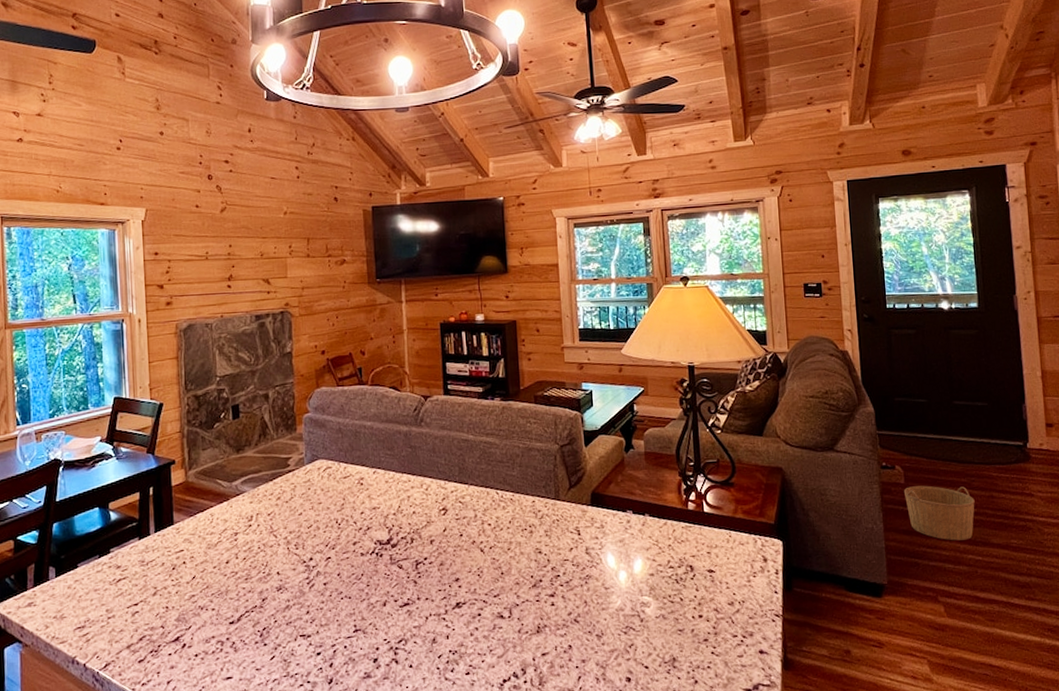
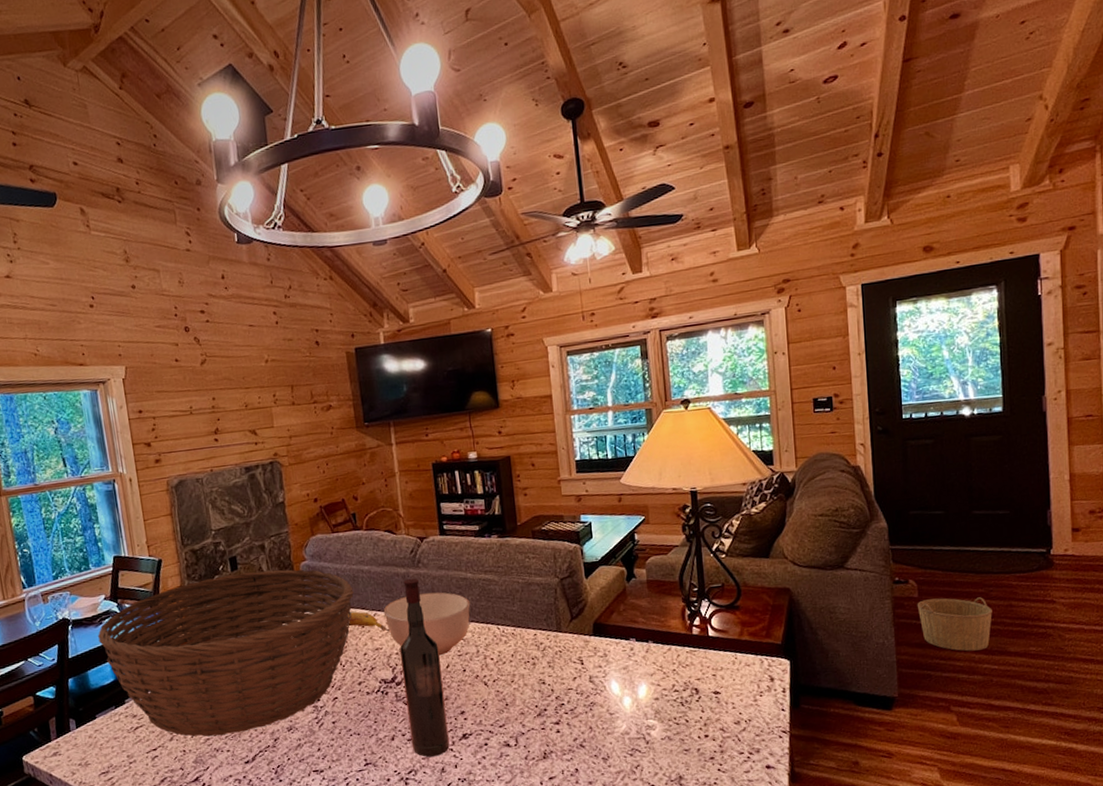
basket: none [88,420,355,593] -> present [97,569,354,737]
fruit: none [338,468,388,491] -> present [339,611,389,632]
bowl: none [383,452,471,519] -> present [383,592,471,656]
wine bottle: none [398,437,442,626] -> present [400,578,450,757]

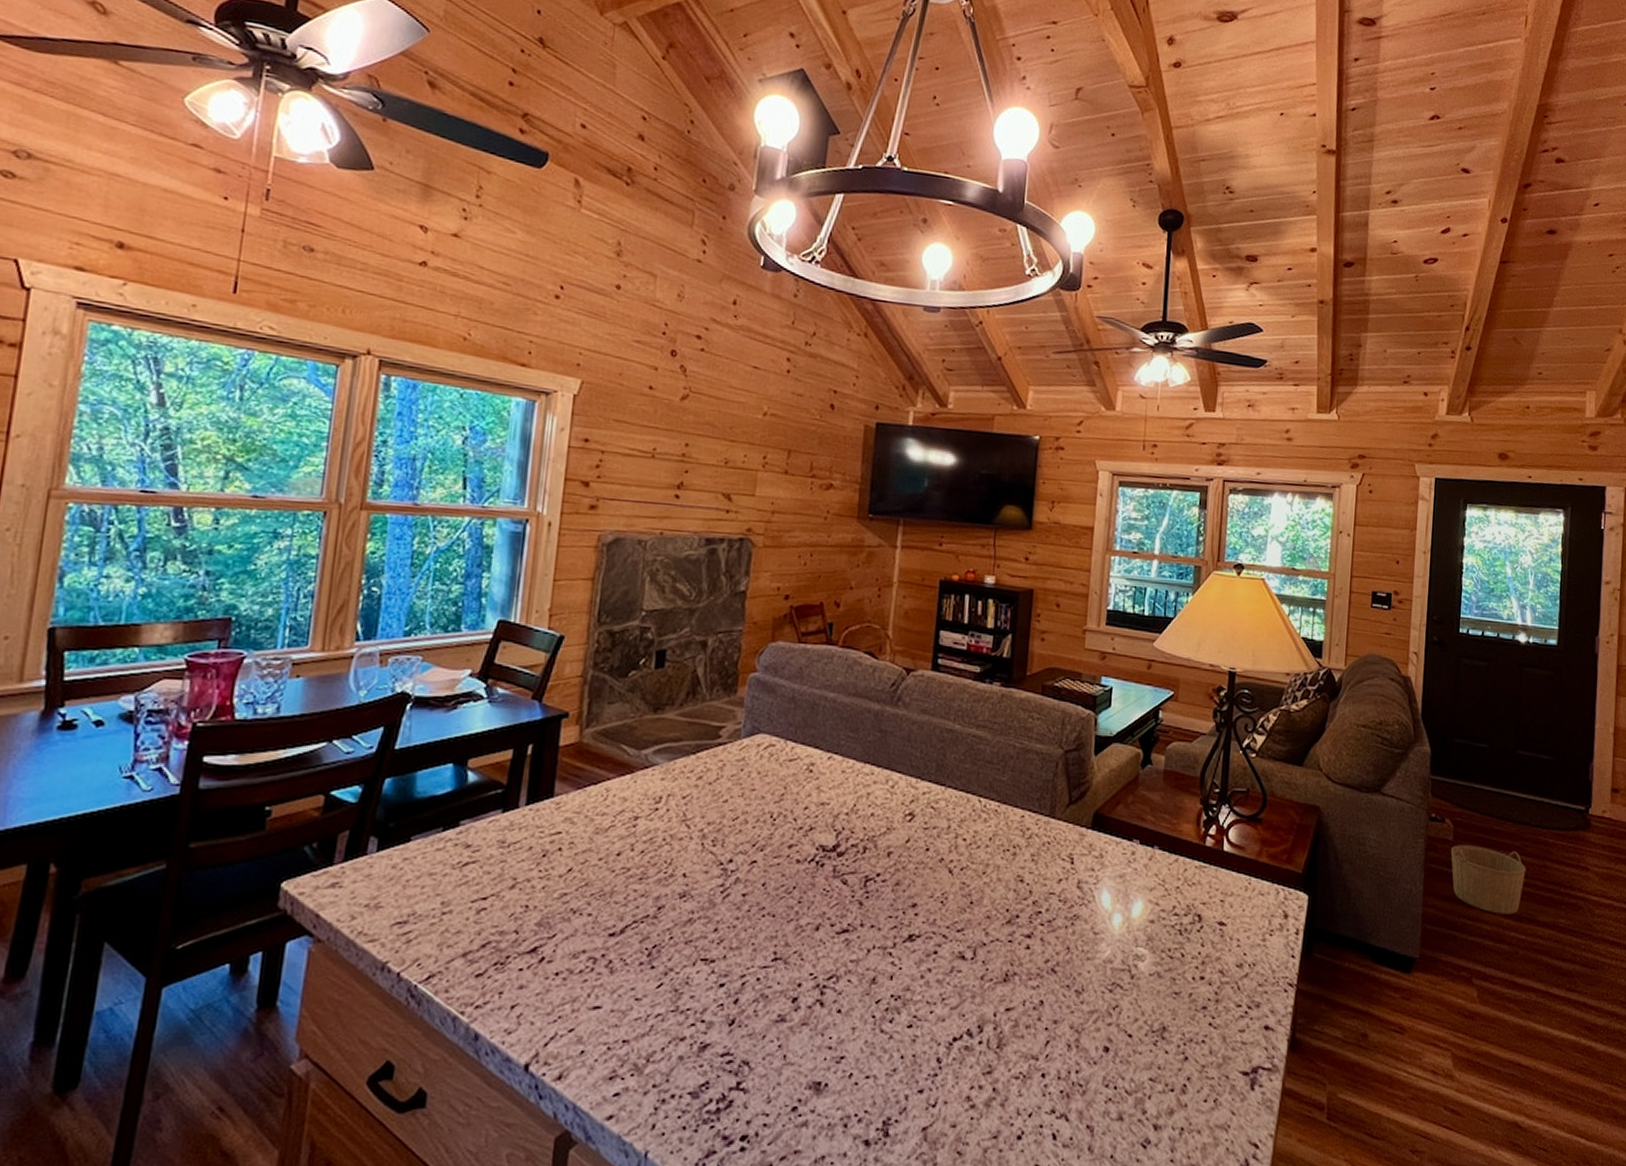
basket: present [97,569,354,737] -> none [444,672,809,892]
fruit: present [339,611,389,632] -> none [781,749,844,783]
bowl: present [383,592,471,656] -> none [841,739,952,825]
wine bottle: present [400,578,450,757] -> none [840,718,901,961]

